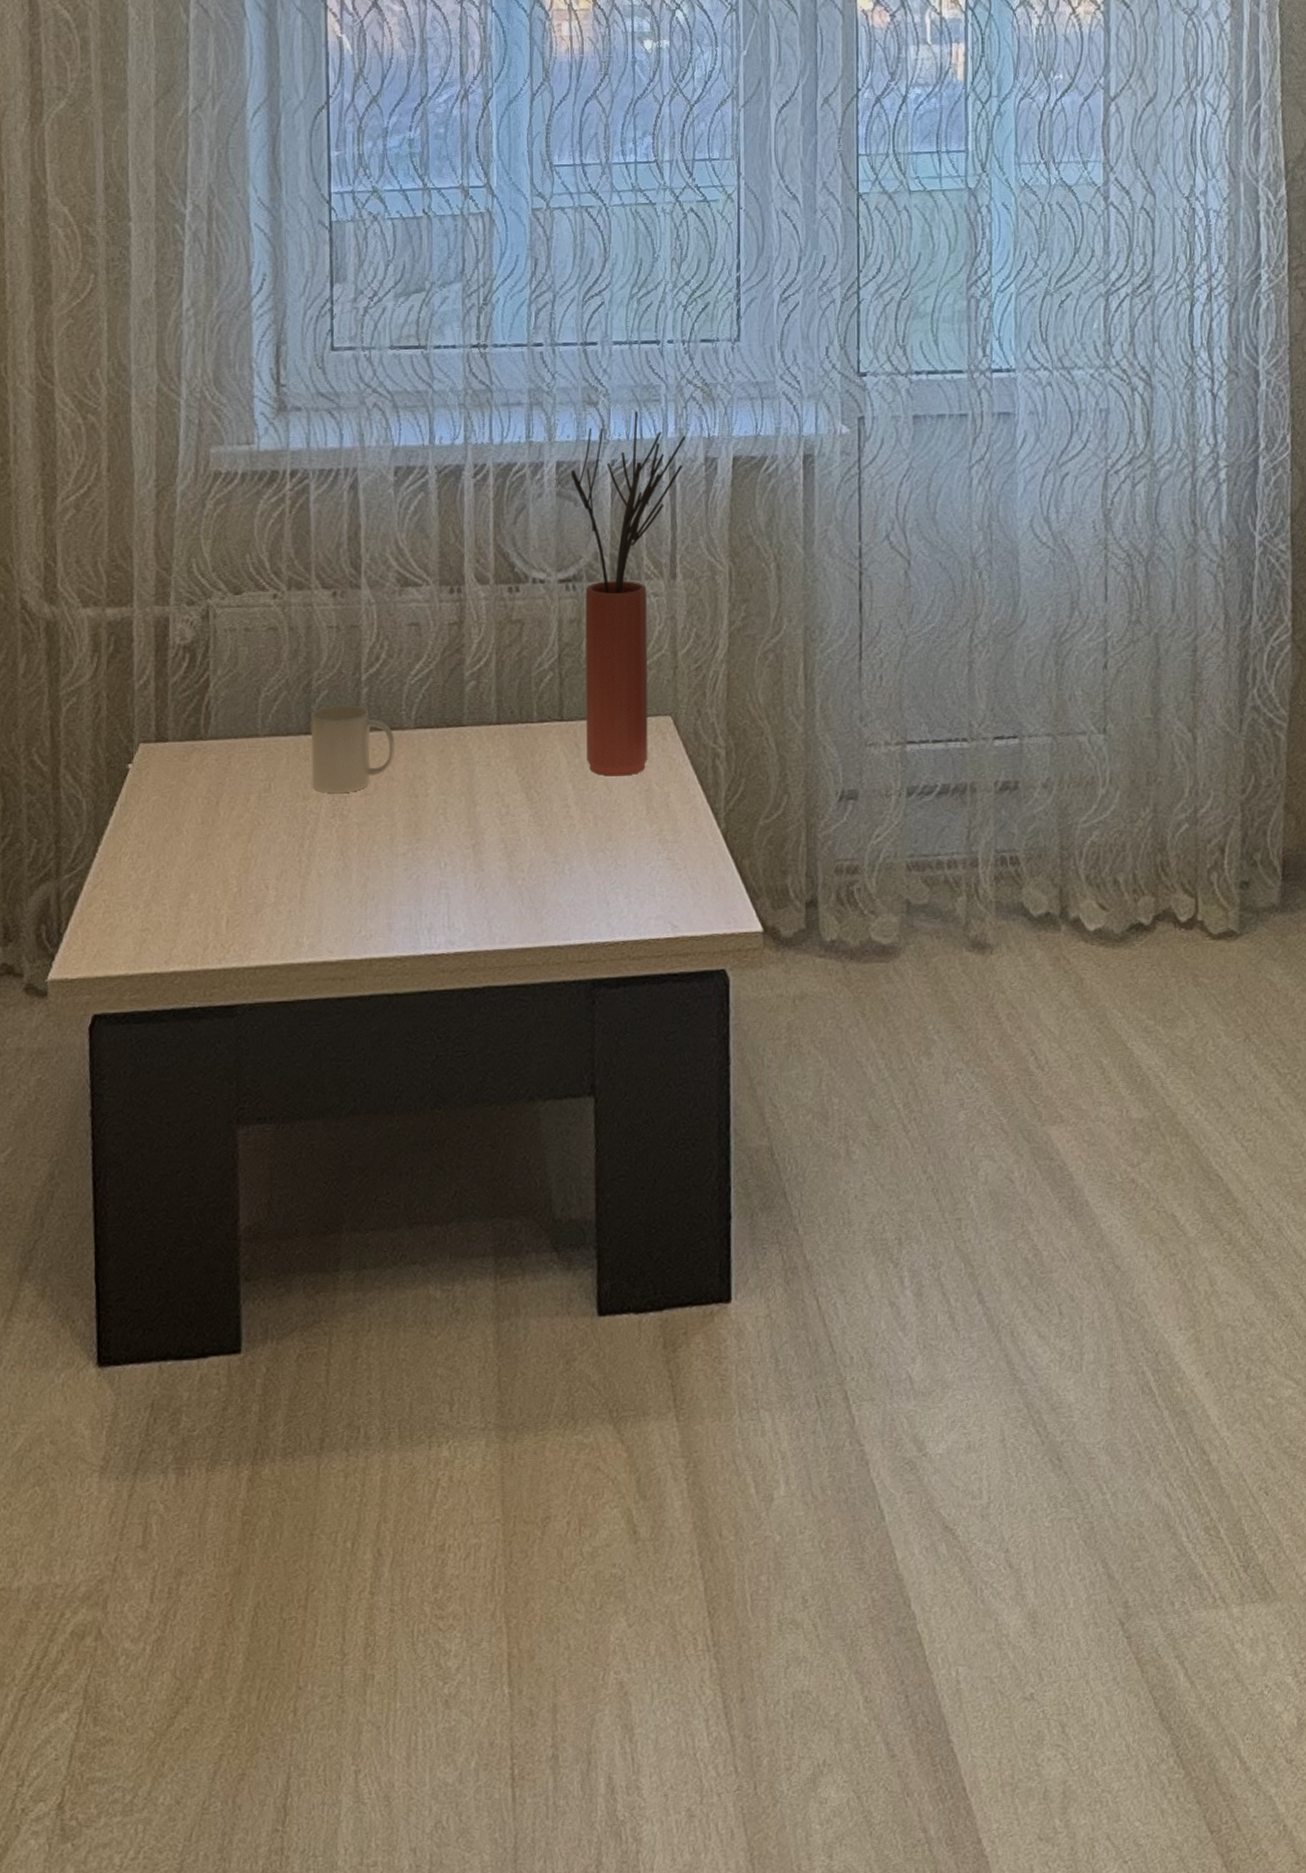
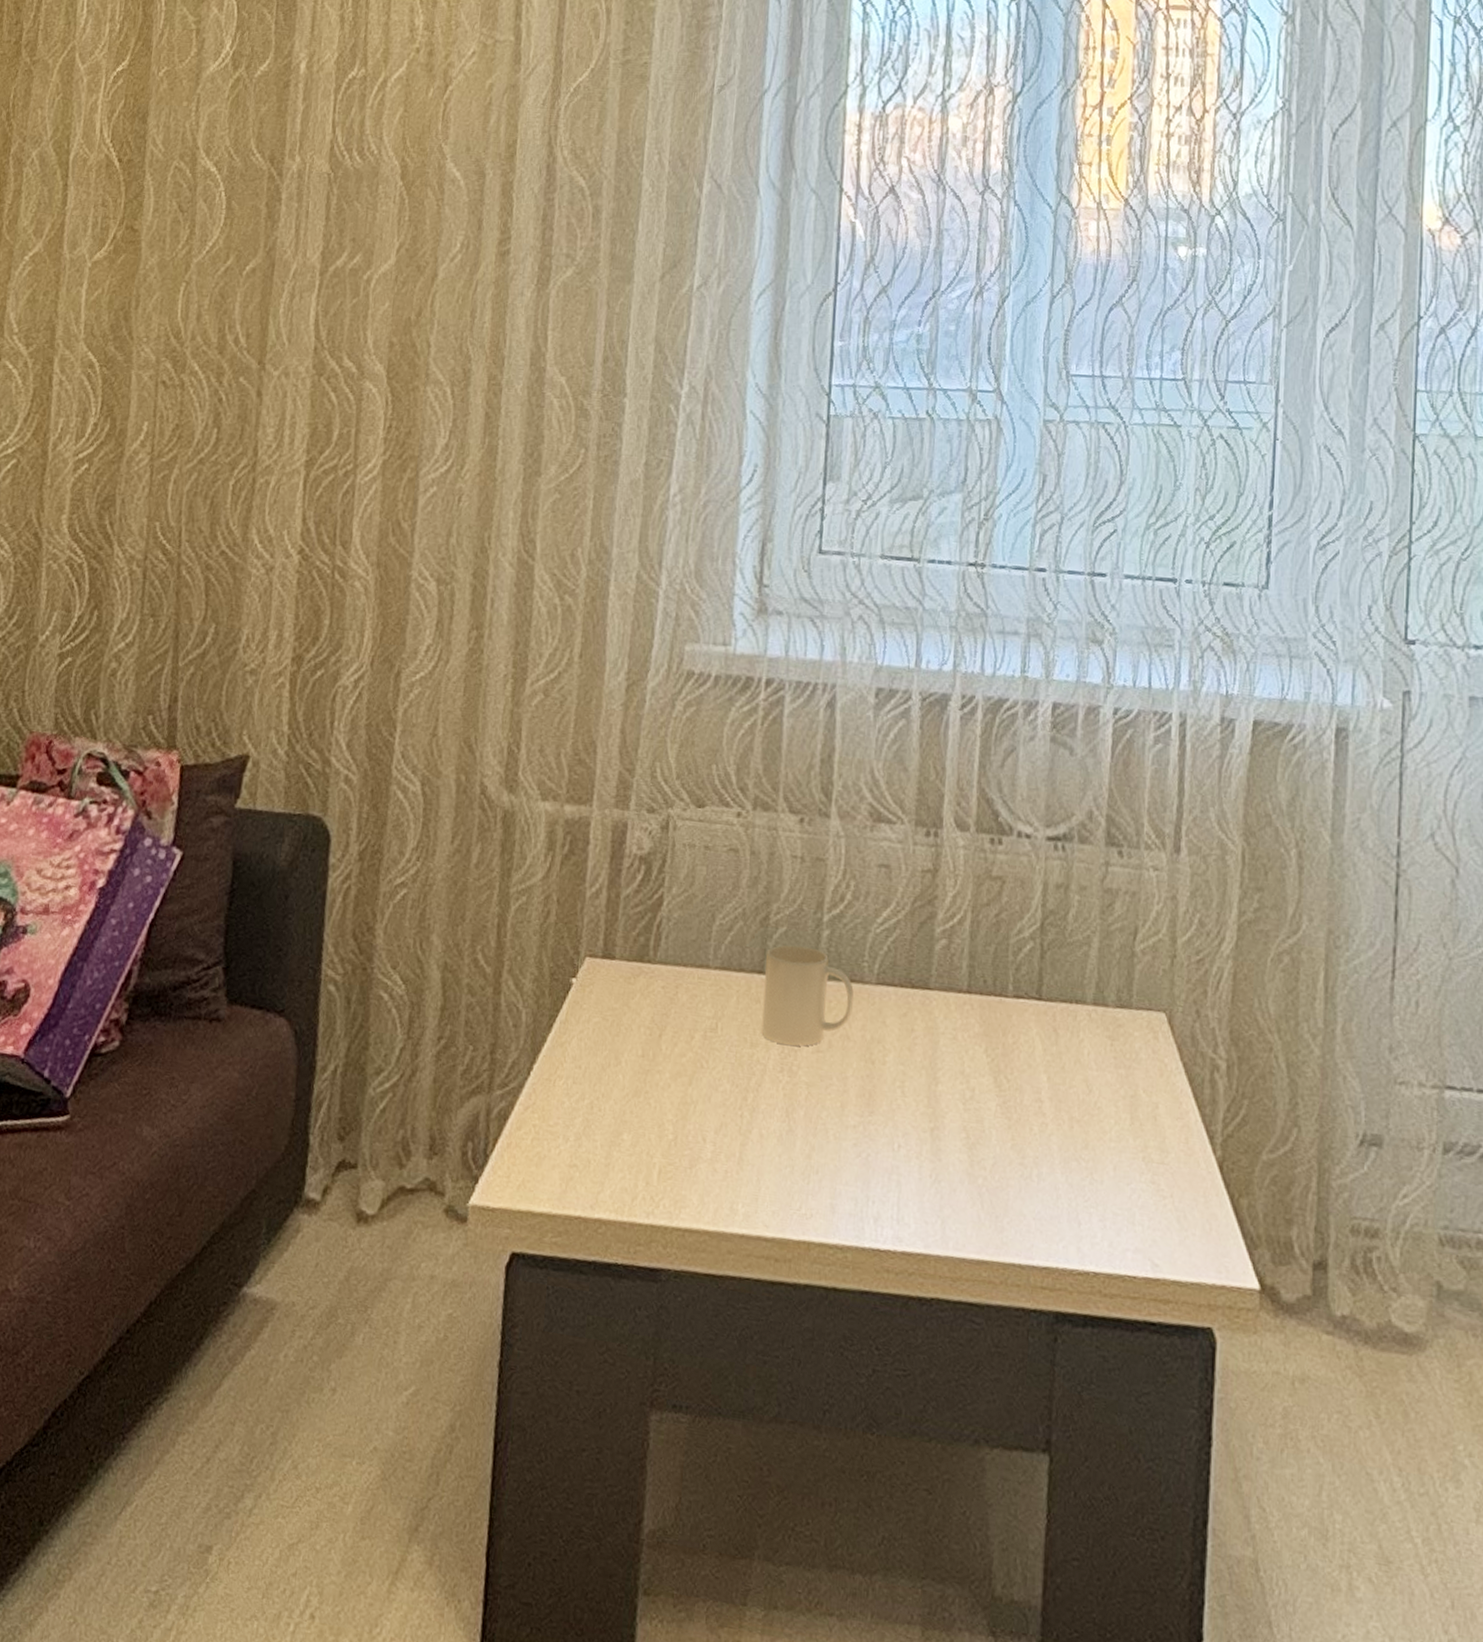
vase: present [570,410,686,776] -> none [1065,655,1200,1076]

